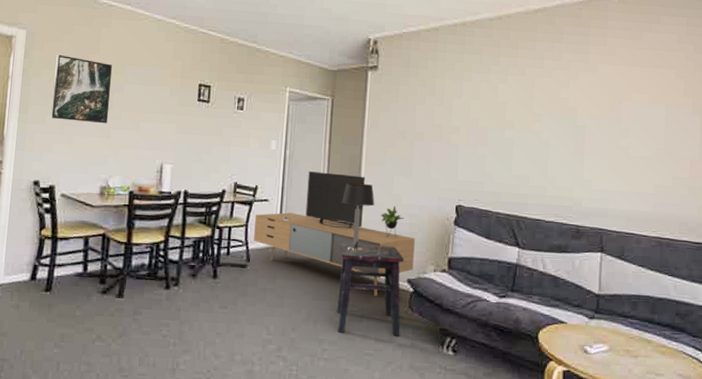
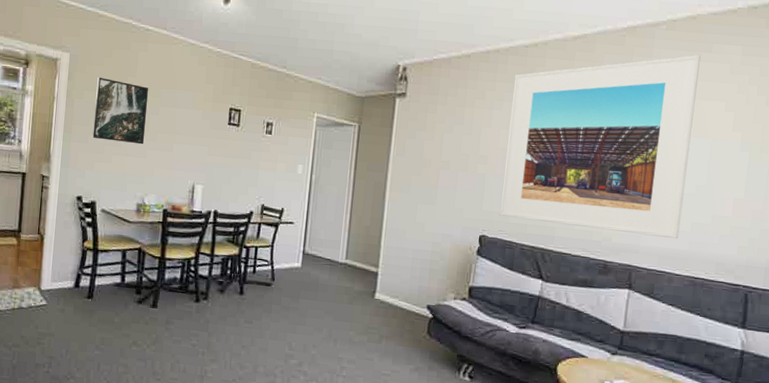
media console: present [254,171,415,296] -> none [279,196,437,320]
side table: present [337,243,405,336] -> none [356,267,425,360]
table lamp: present [342,182,375,252] -> none [365,208,398,277]
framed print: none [474,26,650,202] -> present [499,54,701,239]

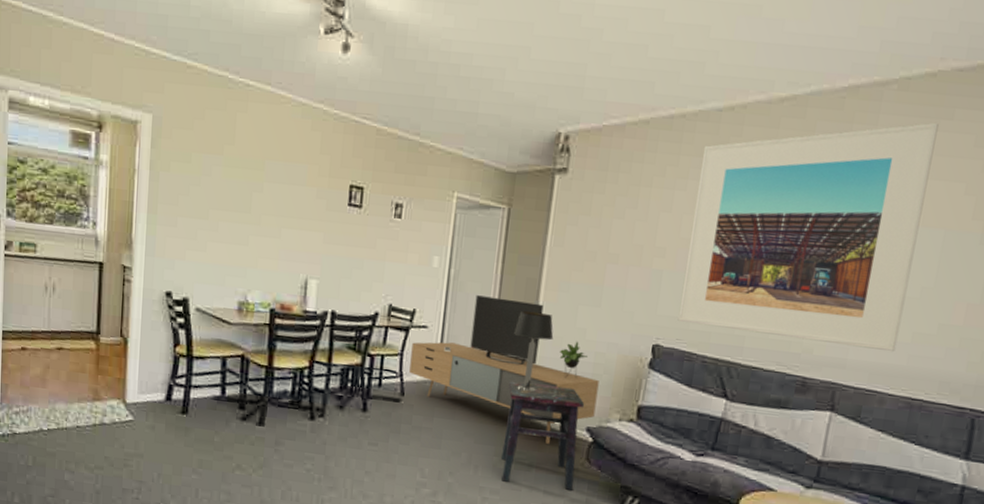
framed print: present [92,77,148,145] -> none [183,144,250,230]
media console: none [279,196,437,320] -> present [409,295,599,444]
side table: none [356,267,425,360] -> present [501,381,585,491]
table lamp: none [365,208,398,277] -> present [514,311,554,392]

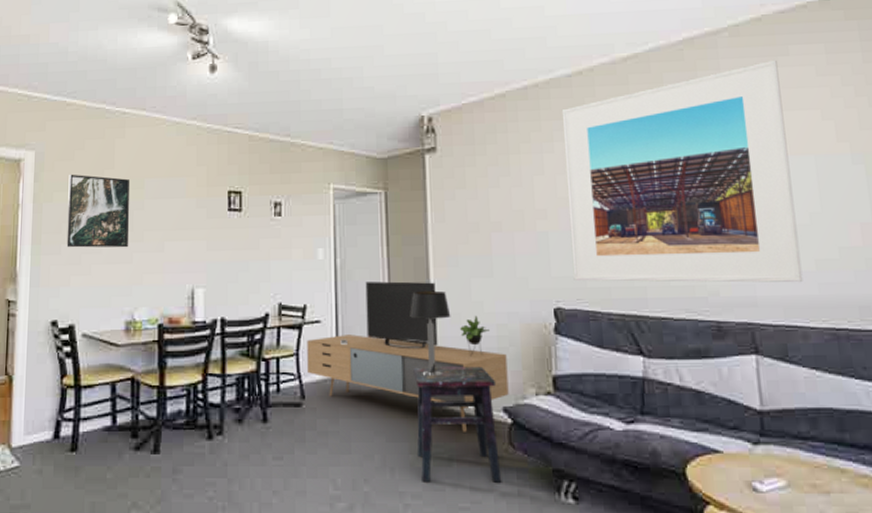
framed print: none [183,144,250,230] -> present [66,174,130,248]

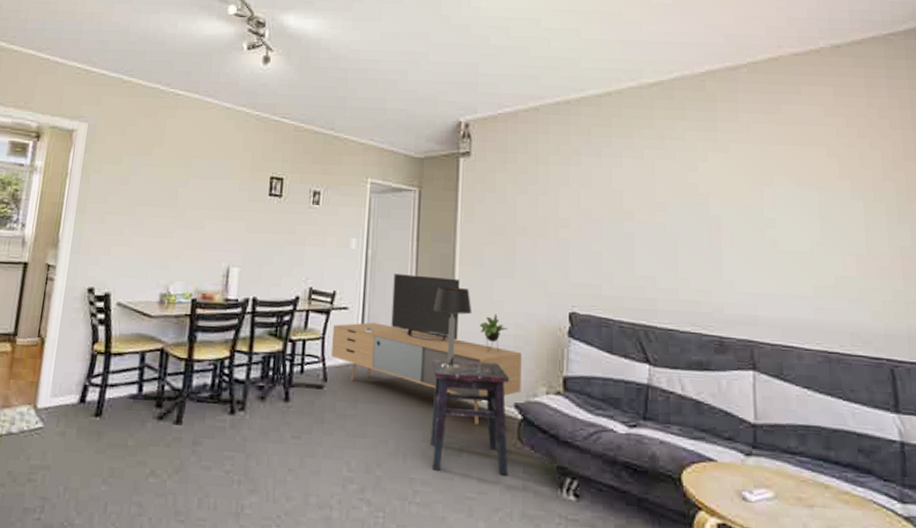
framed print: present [66,174,130,248] -> none [110,148,177,223]
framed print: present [561,59,803,283] -> none [589,97,801,306]

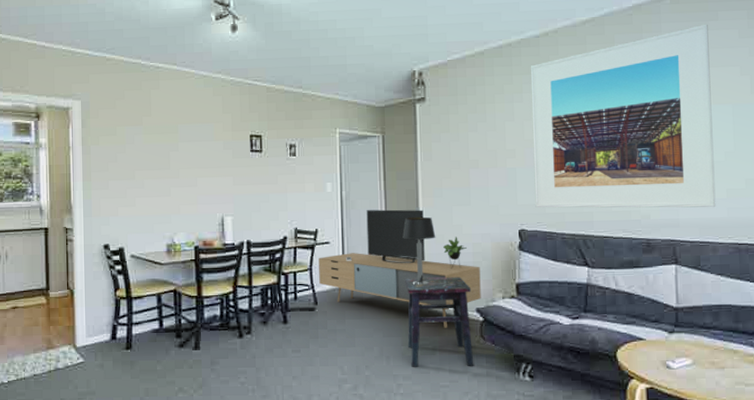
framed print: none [589,97,801,306] -> present [530,24,716,208]

